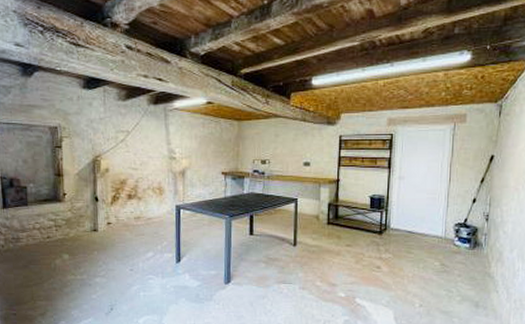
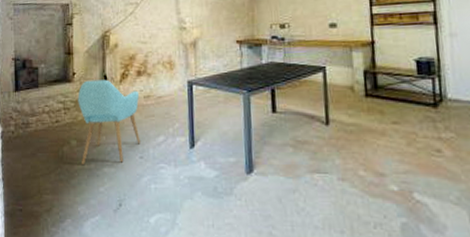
chair: none [69,201,131,275] -> present [78,79,141,164]

